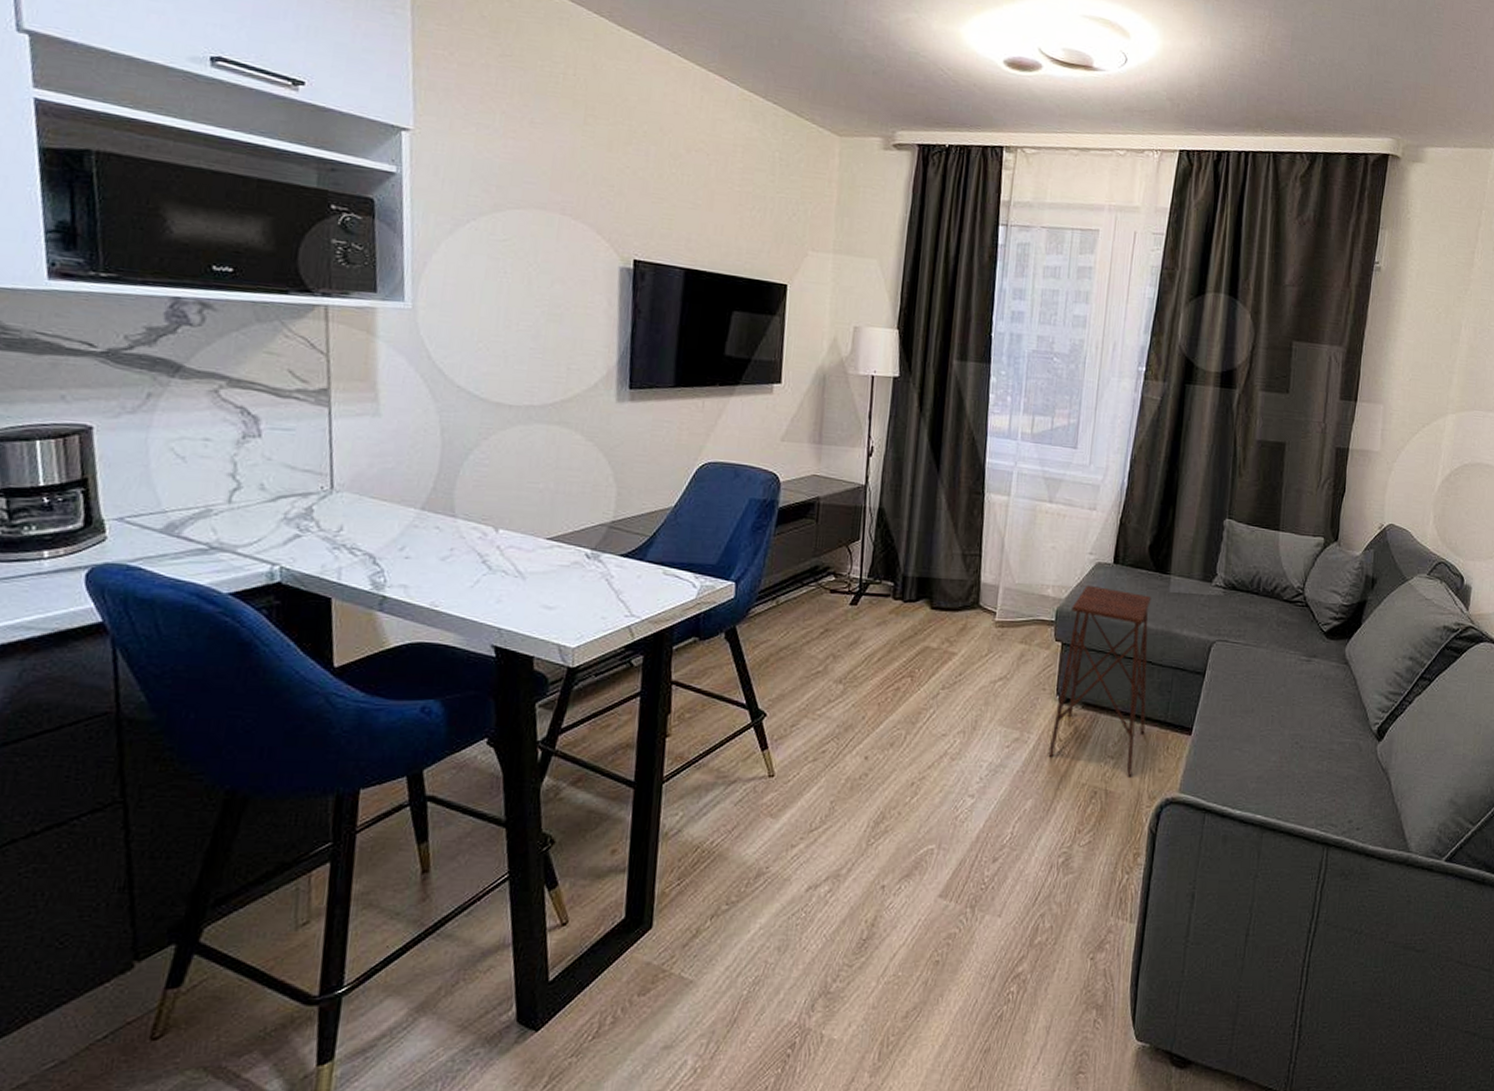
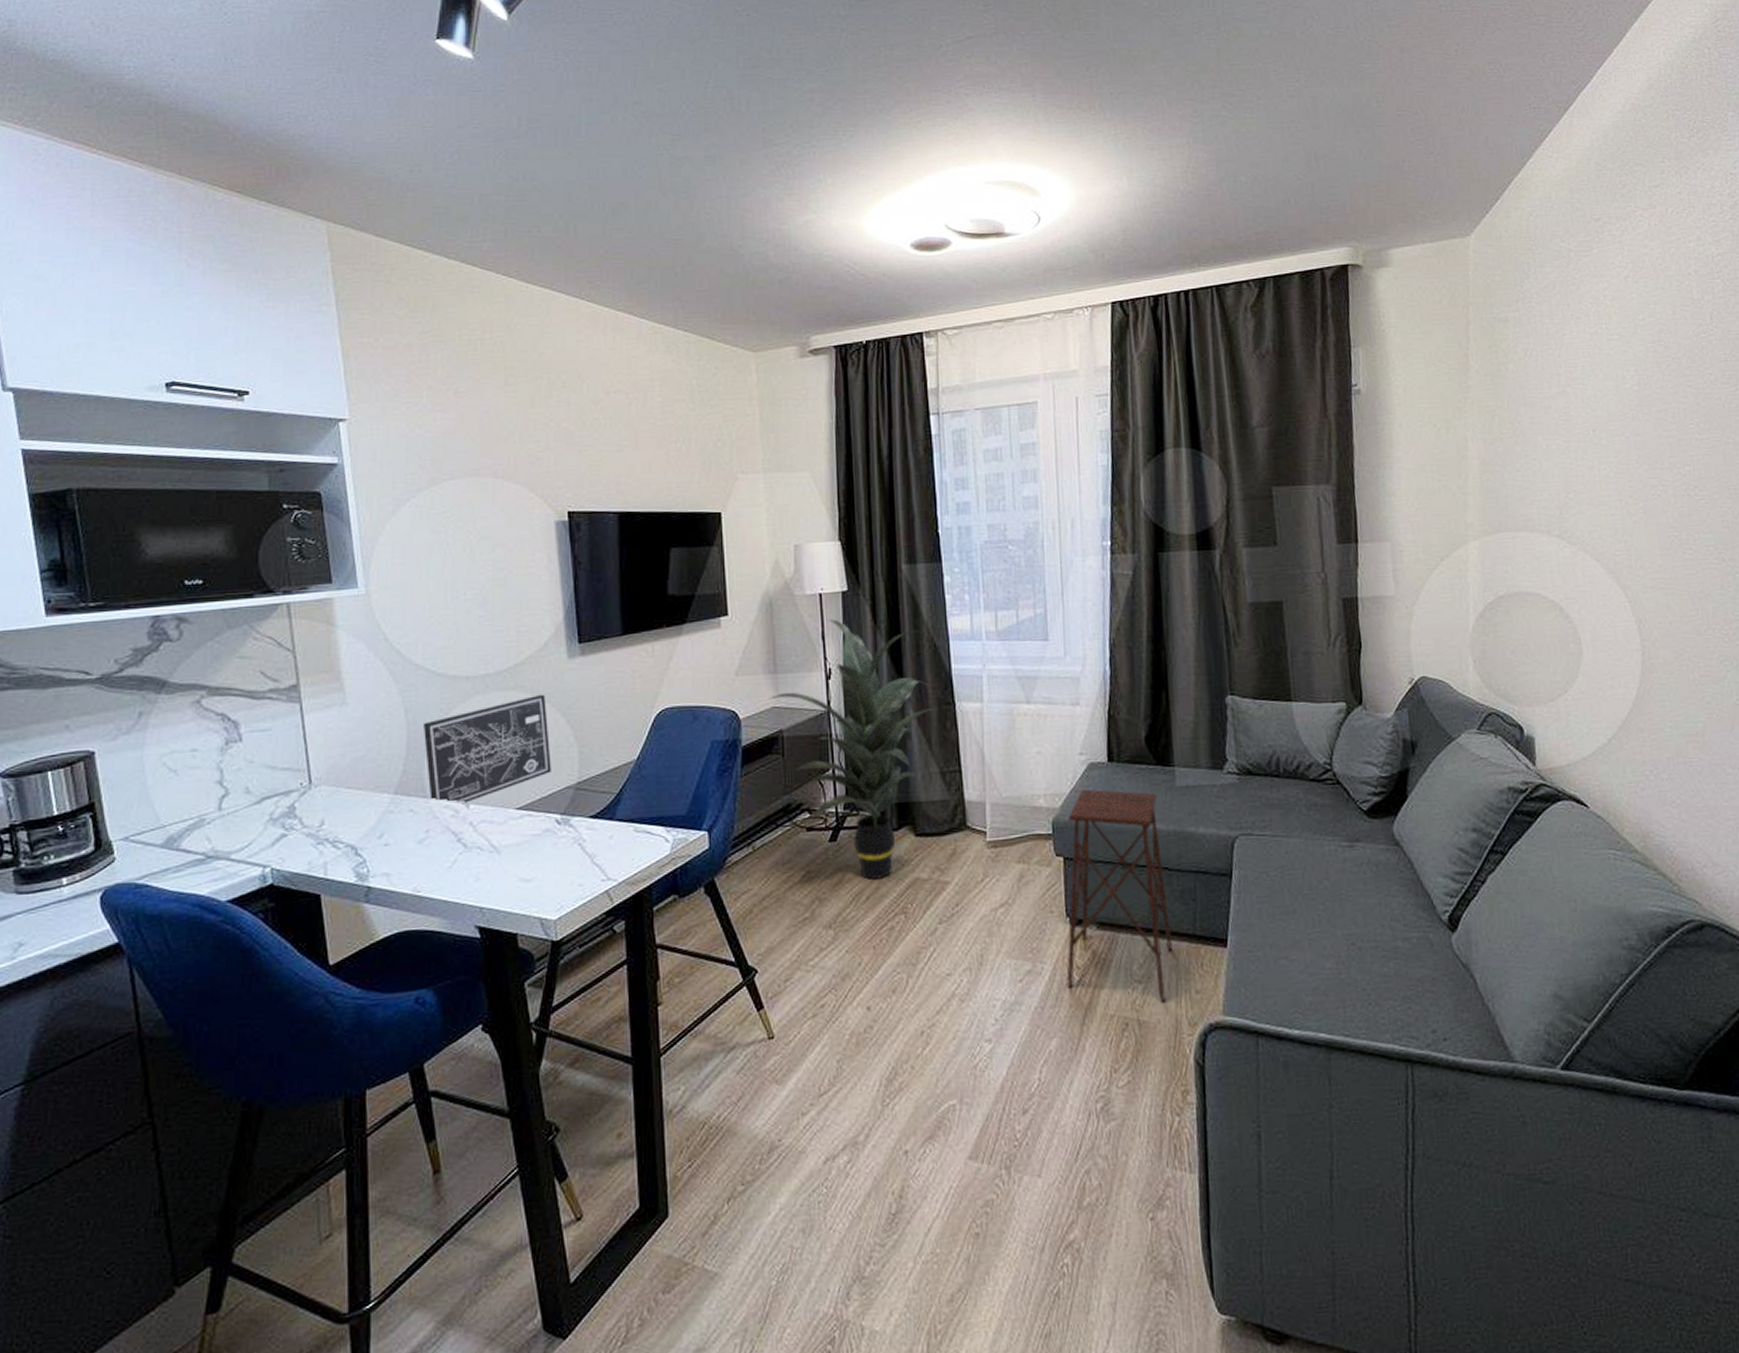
wall art: none [458,432,590,528] -> present [422,694,551,805]
indoor plant: none [810,401,971,644] -> present [768,619,936,880]

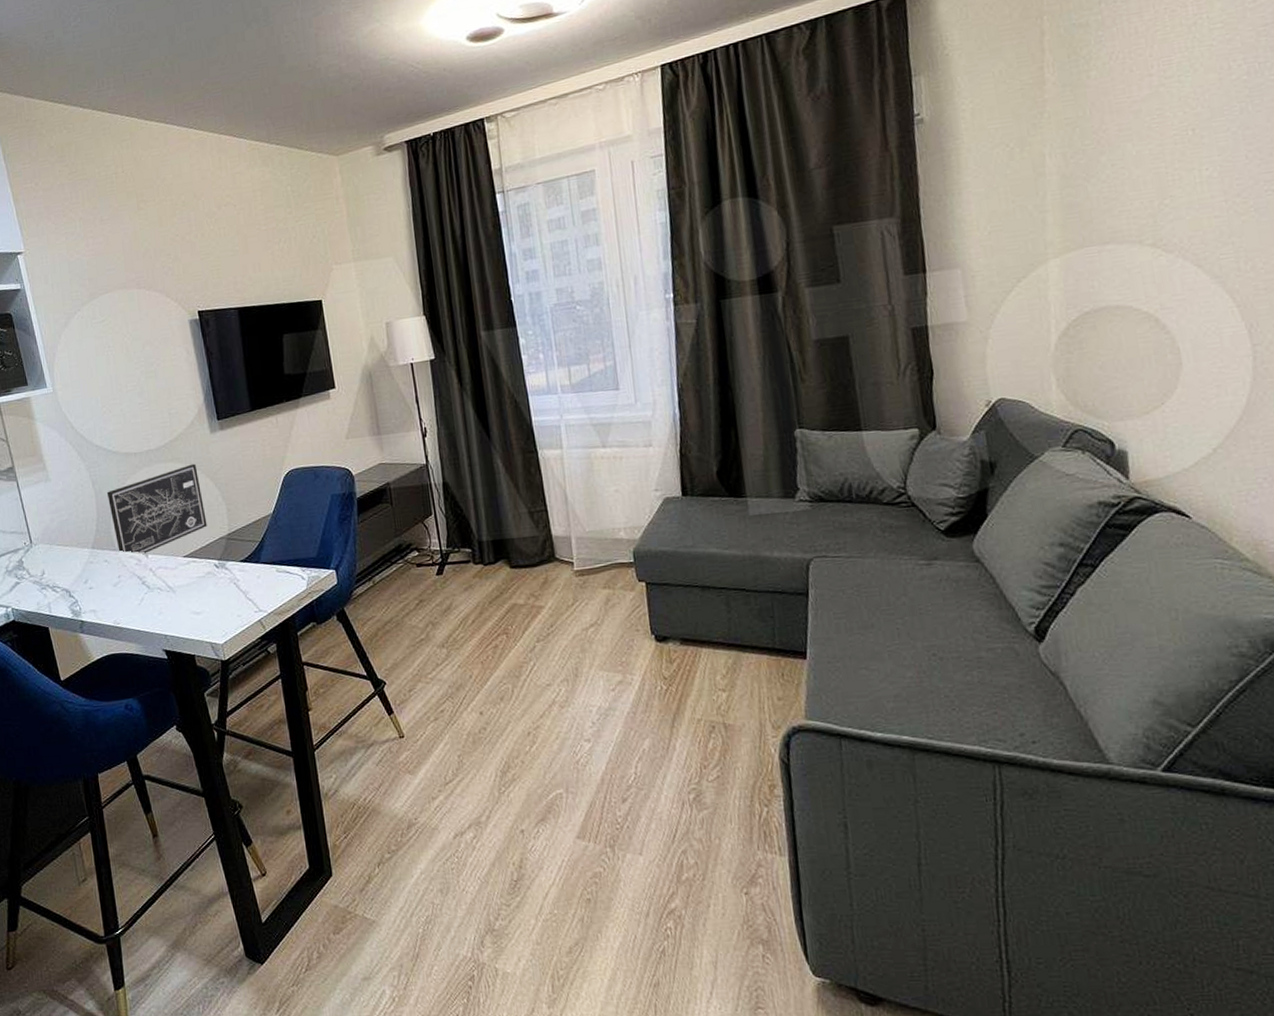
indoor plant: present [768,619,936,880] -> none [375,384,521,606]
side table: present [1067,789,1173,1003] -> none [648,521,754,709]

